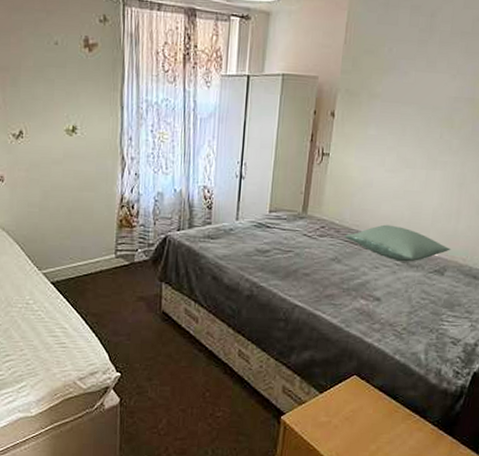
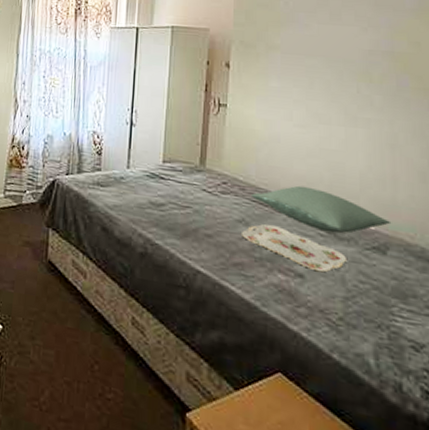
serving tray: none [333,260,415,295] -> present [240,224,348,273]

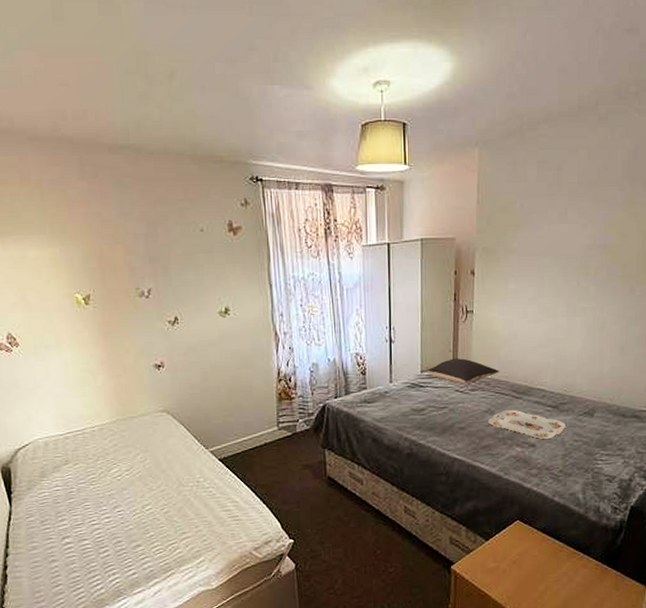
pillow: none [171,153,257,185] -> present [428,358,499,385]
pillow: present [252,185,392,234] -> none [496,373,598,407]

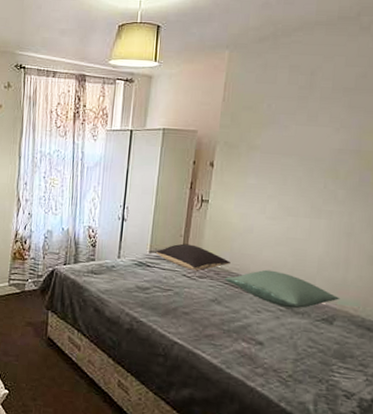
serving tray: present [487,410,567,440] -> none [213,302,301,340]
pillow: none [496,373,598,407] -> present [225,269,340,309]

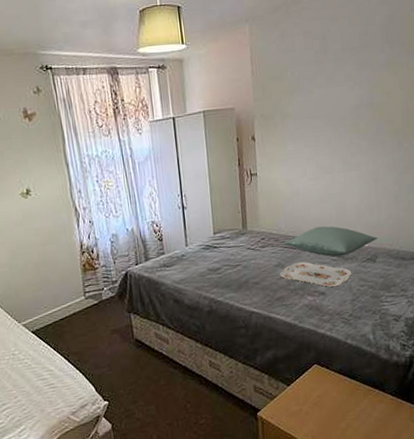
pillow: present [156,243,230,271] -> none [220,218,286,243]
serving tray: none [213,302,301,340] -> present [279,262,352,287]

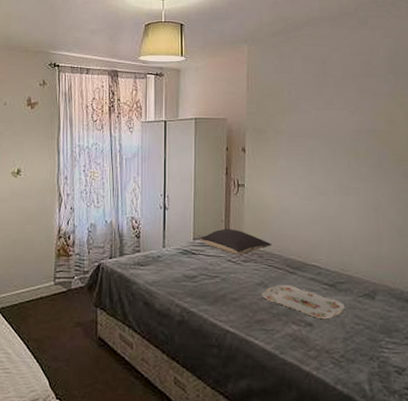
pillow: none [220,218,286,243] -> present [200,228,272,255]
pillow: present [284,226,378,257] -> none [268,249,378,286]

